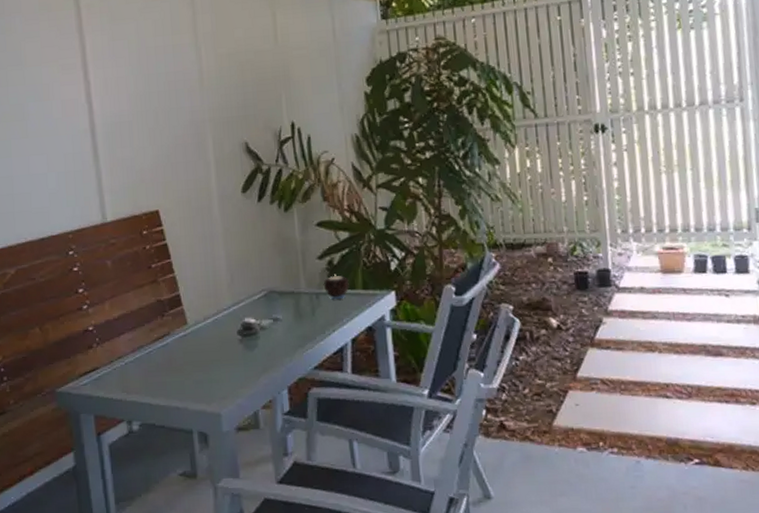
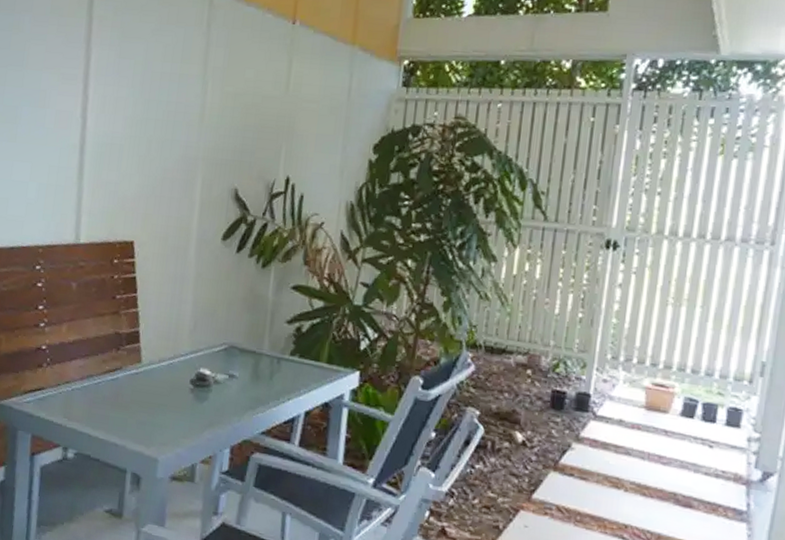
candle: present [323,274,349,299] -> none [287,341,314,368]

